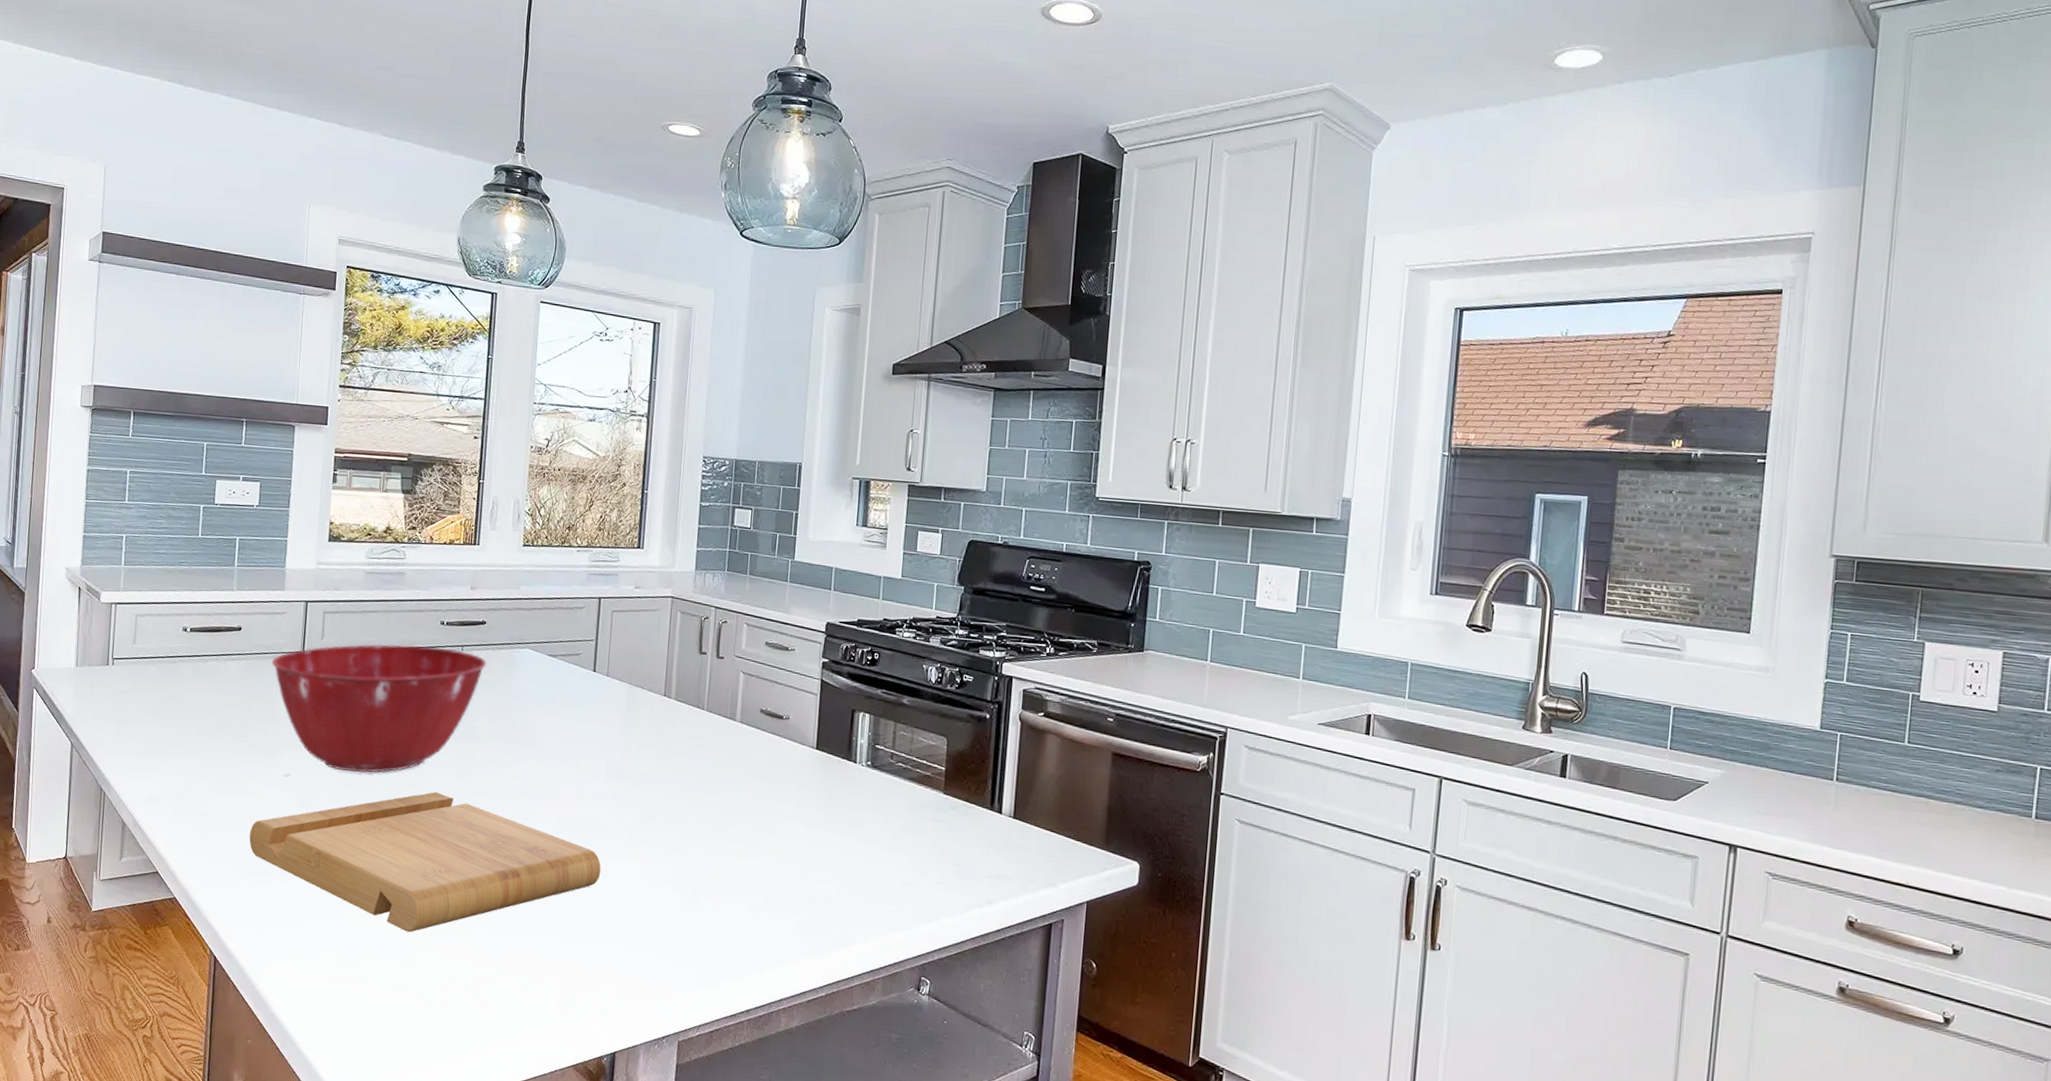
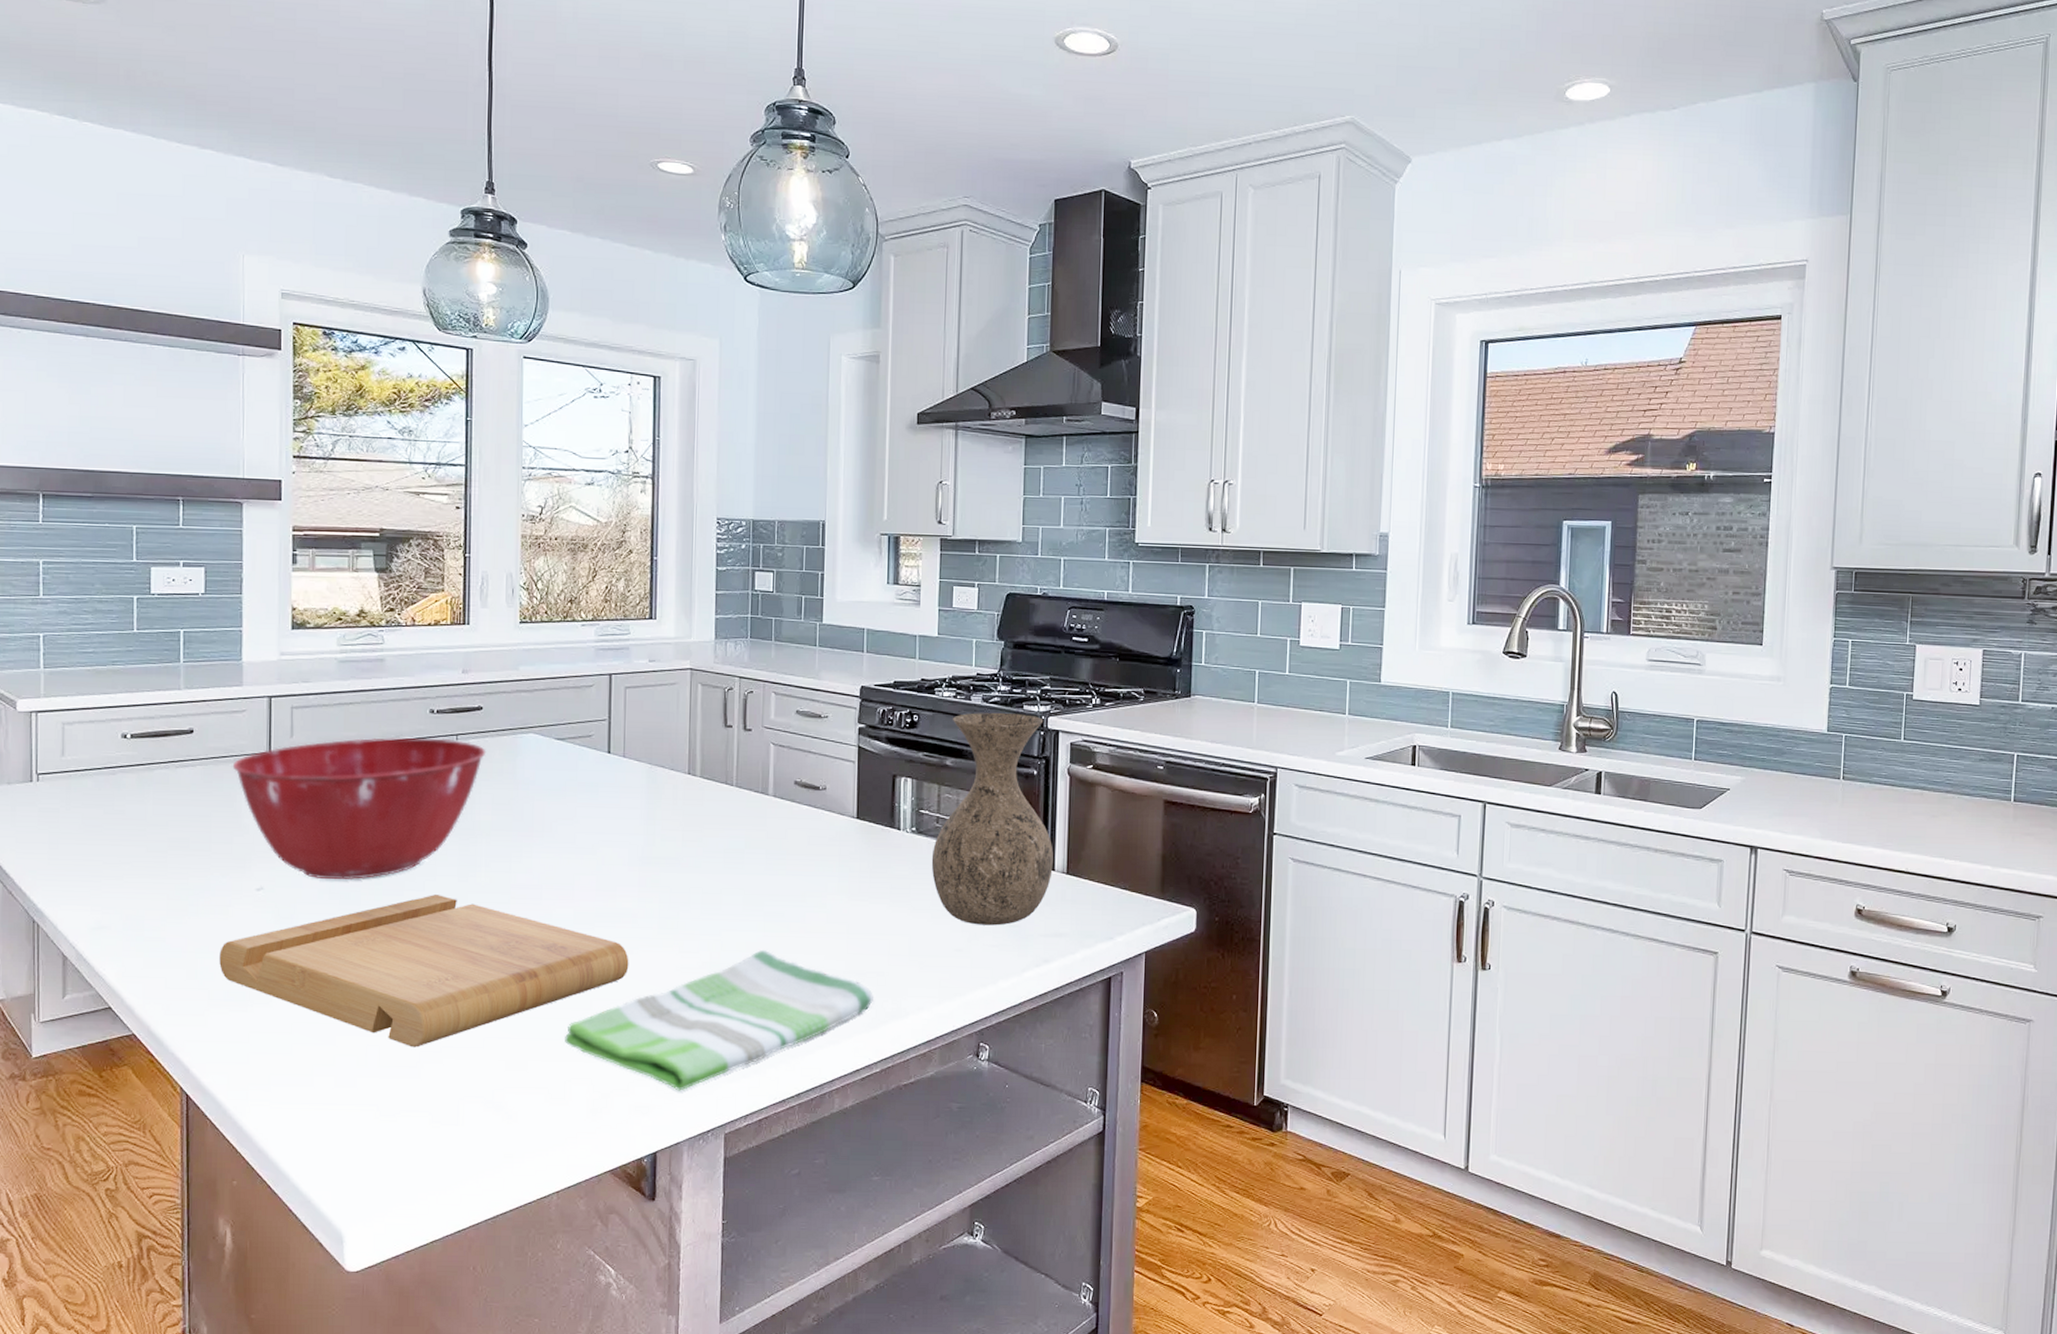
dish towel: none [540,867,823,996] -> present [565,949,873,1091]
vase: none [884,654,1002,864] -> present [931,712,1054,926]

